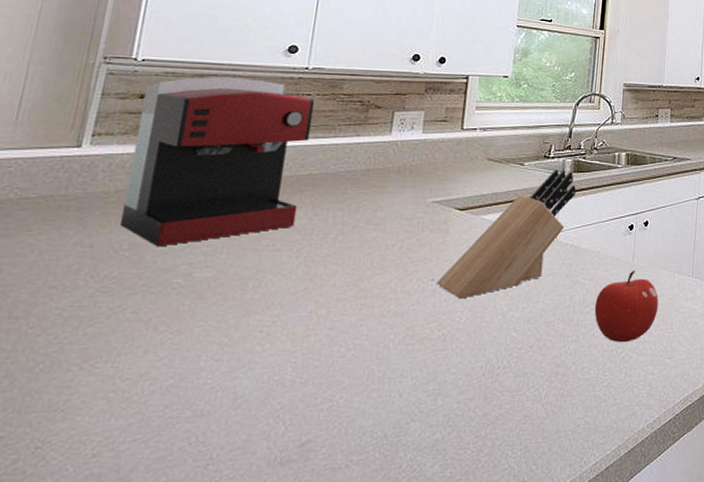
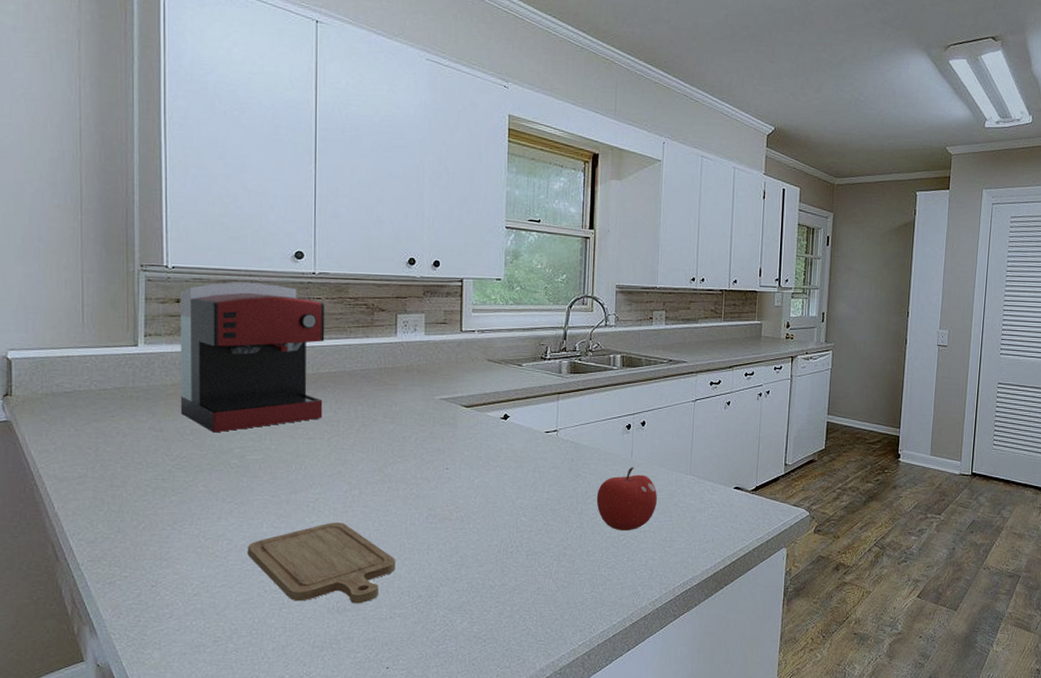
chopping board: none [174,349,361,455] -> present [247,522,396,604]
knife block: present [436,169,576,299] -> none [450,370,573,486]

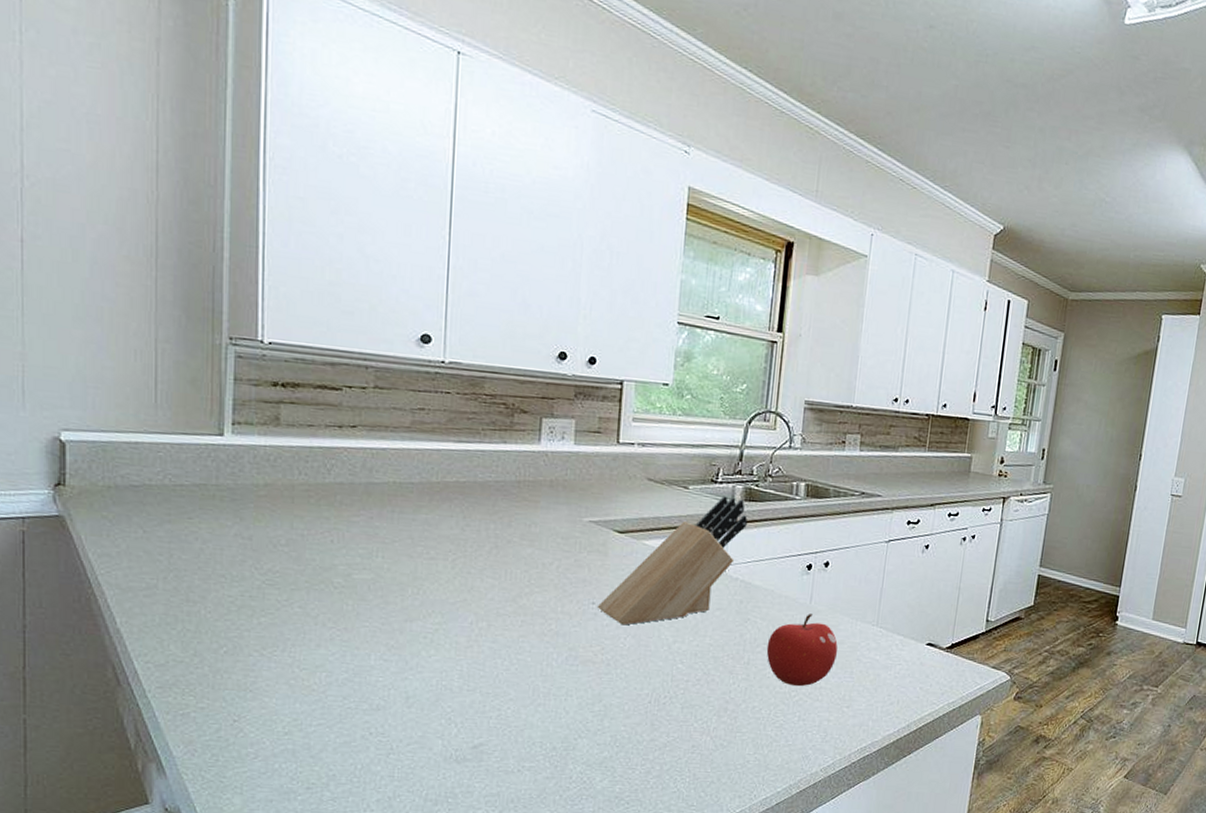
coffee maker: present [180,282,325,433] -> none [274,366,455,545]
chopping board: present [247,522,396,604] -> none [350,658,528,754]
knife block: none [450,370,573,486] -> present [596,496,748,626]

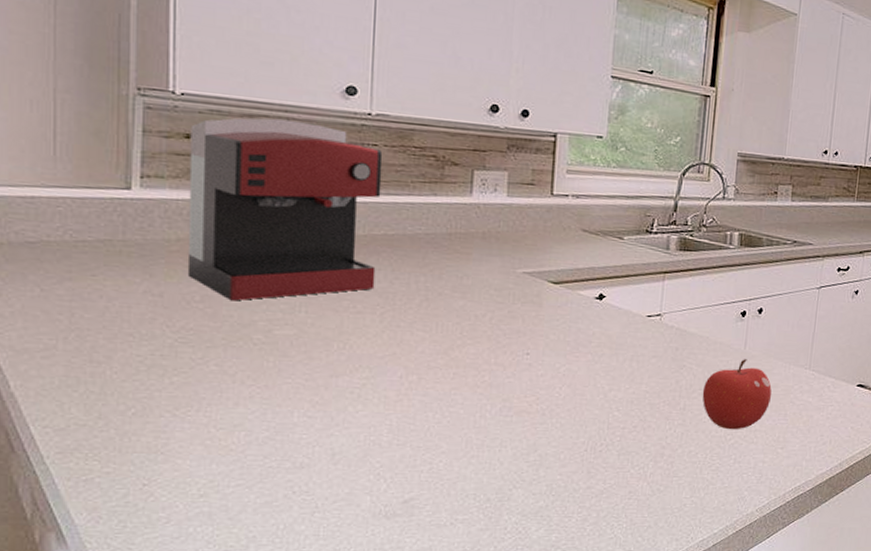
coffee maker: none [274,366,455,545] -> present [187,117,383,301]
knife block: present [596,496,748,626] -> none [531,246,682,375]

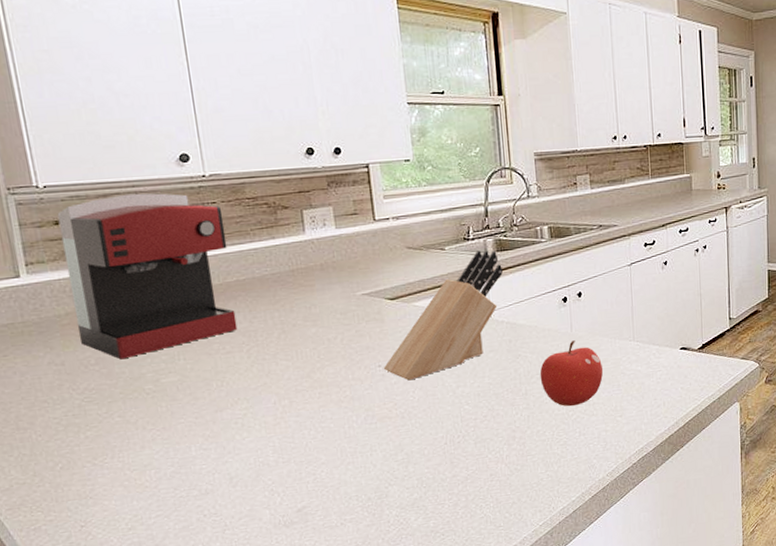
knife block: none [531,246,682,375] -> present [383,250,503,381]

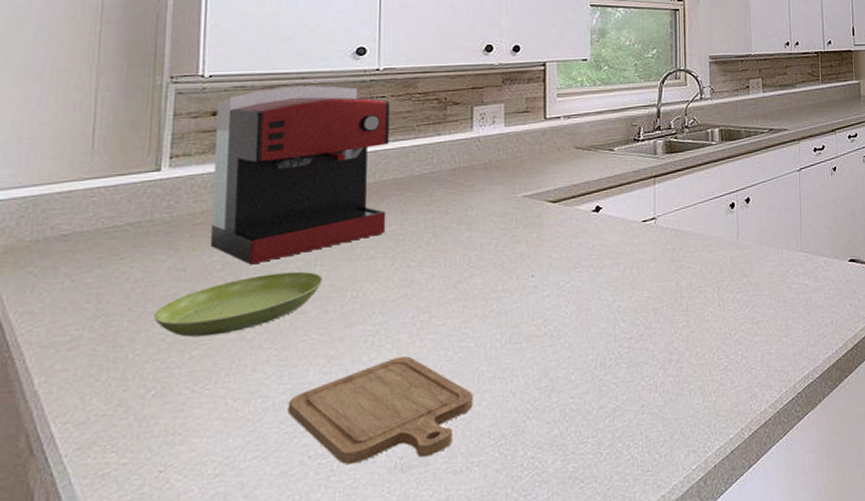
saucer: none [45,364,189,421] -> present [154,271,323,338]
chopping board: none [178,435,340,522] -> present [288,356,473,465]
knife block: present [383,250,503,381] -> none [536,152,671,293]
fruit: present [539,340,604,407] -> none [702,250,769,325]

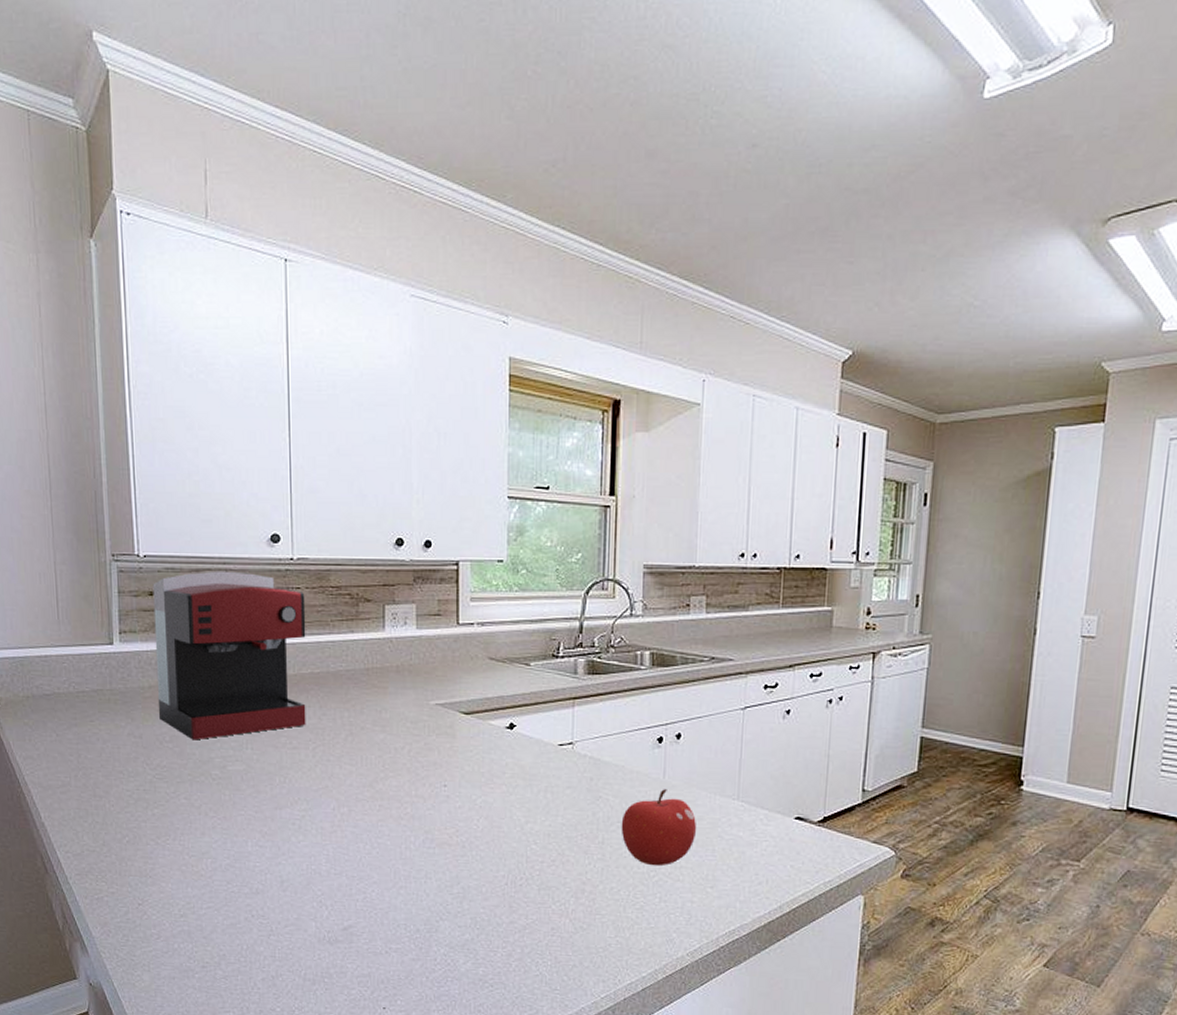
saucer: present [154,271,323,338] -> none [121,750,254,799]
chopping board: present [288,356,473,465] -> none [232,843,390,936]
fruit: none [702,250,769,325] -> present [621,789,697,866]

